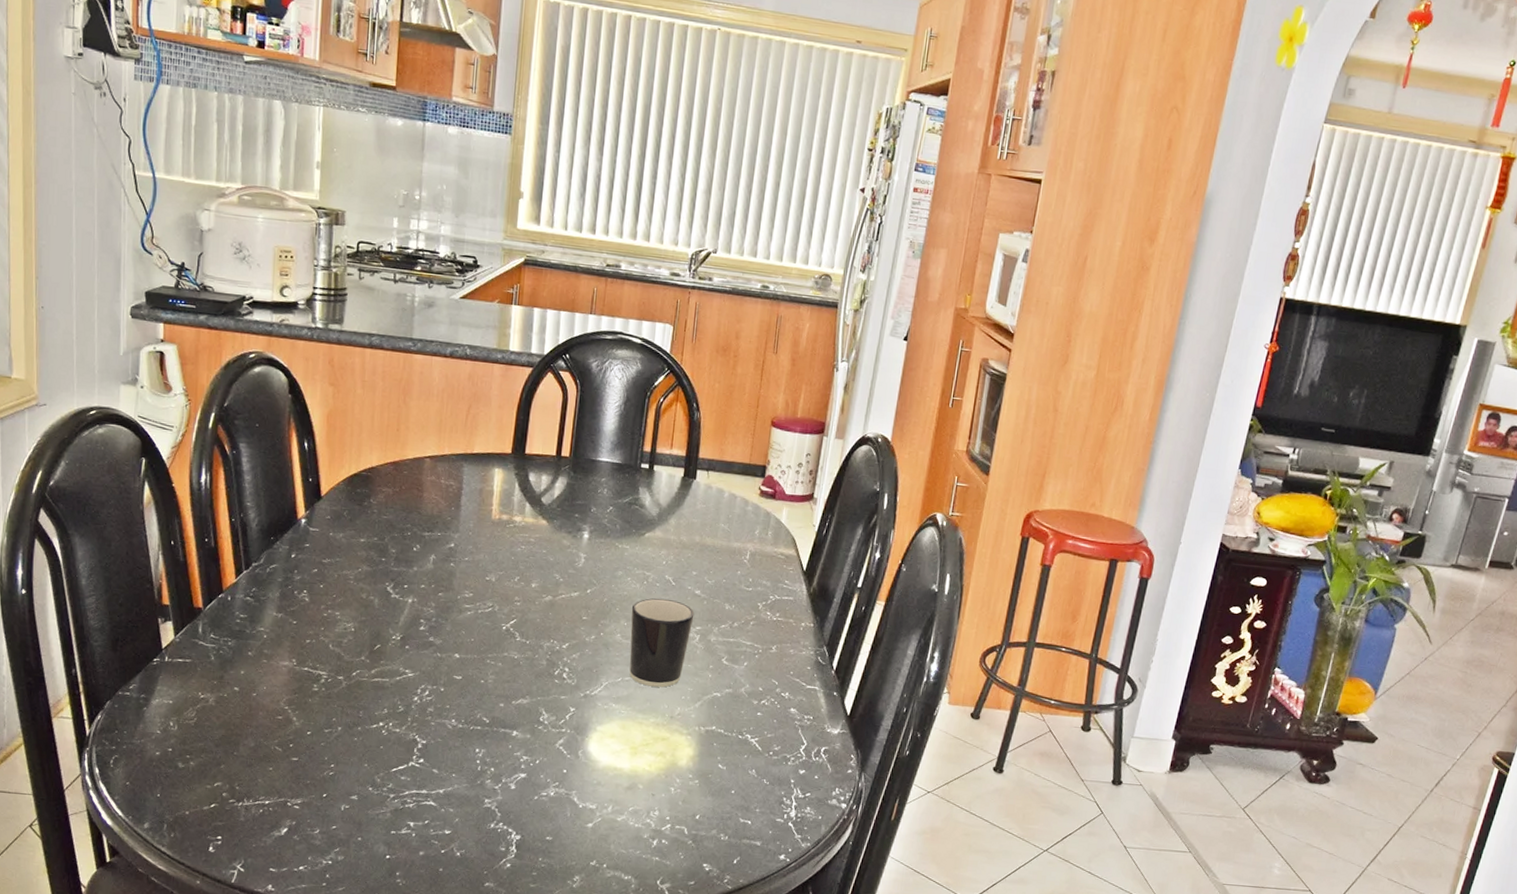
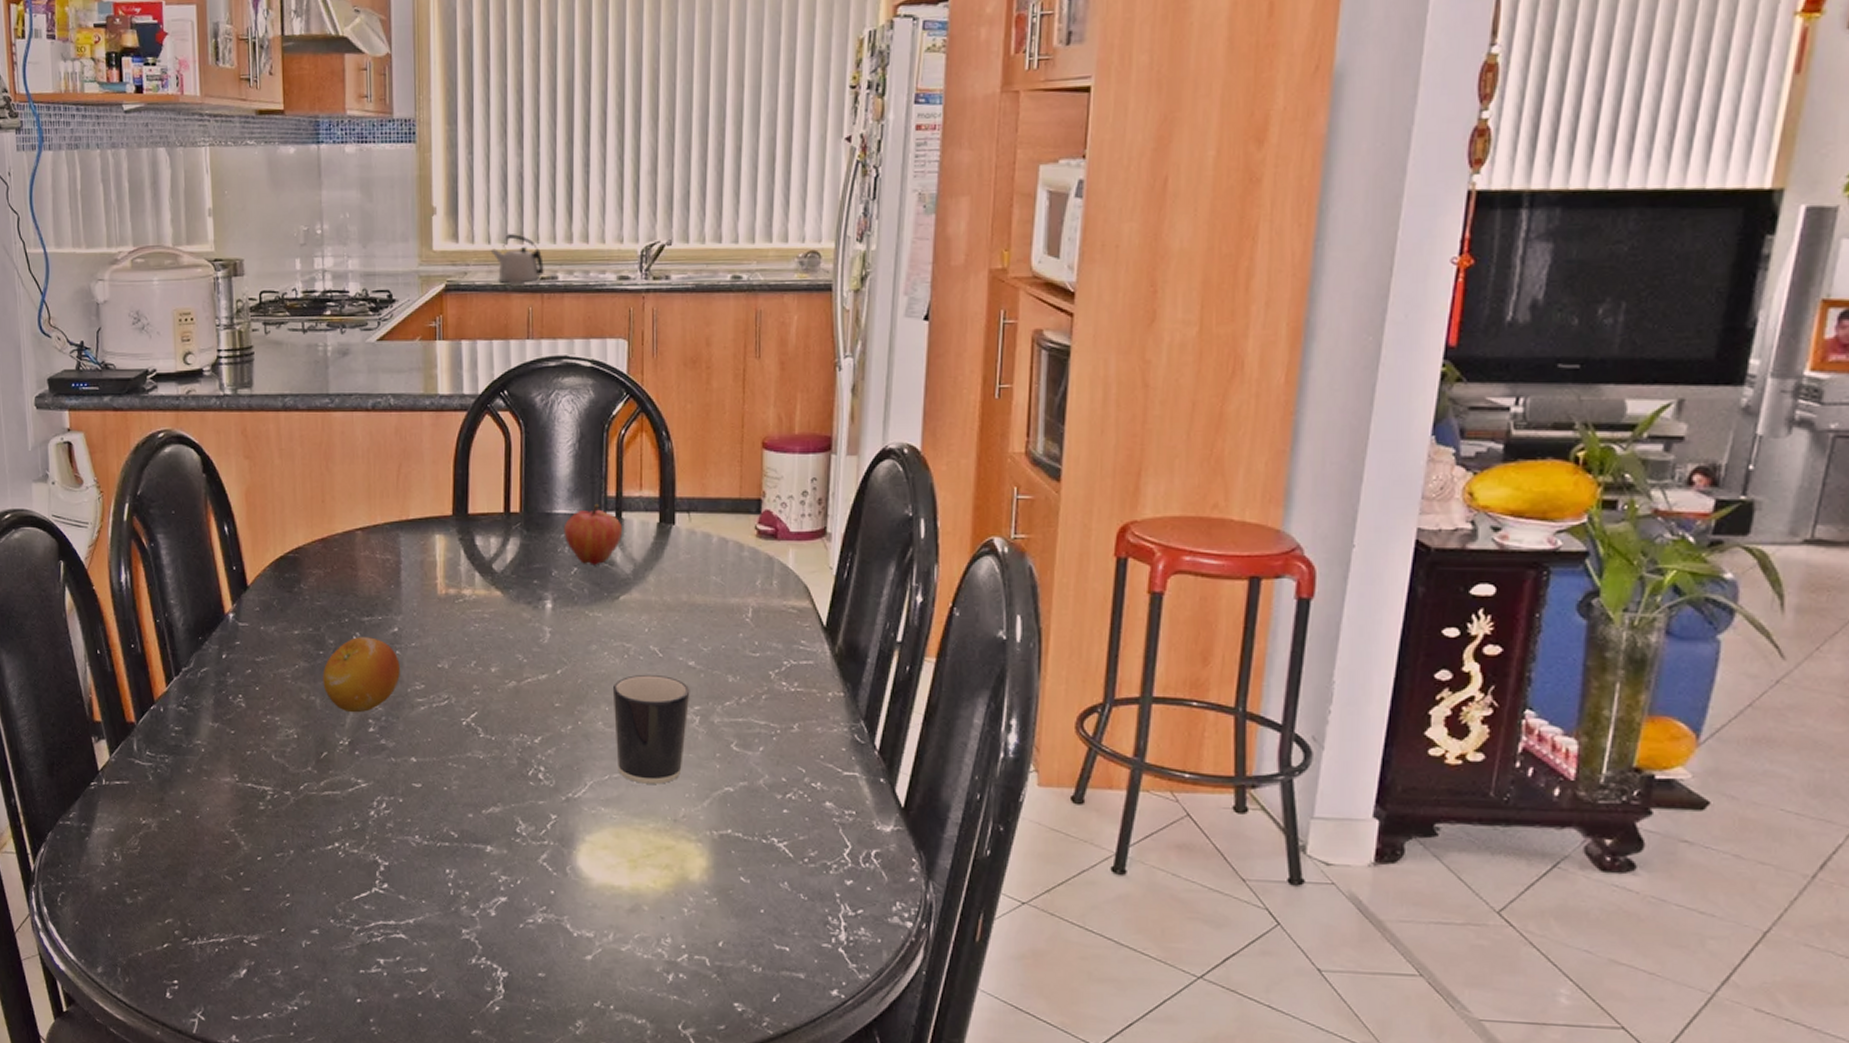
fruit: none [382,549,453,614] -> present [323,637,400,713]
kettle: none [566,224,611,269] -> present [490,234,544,286]
fruit: none [604,457,654,507] -> present [563,505,623,566]

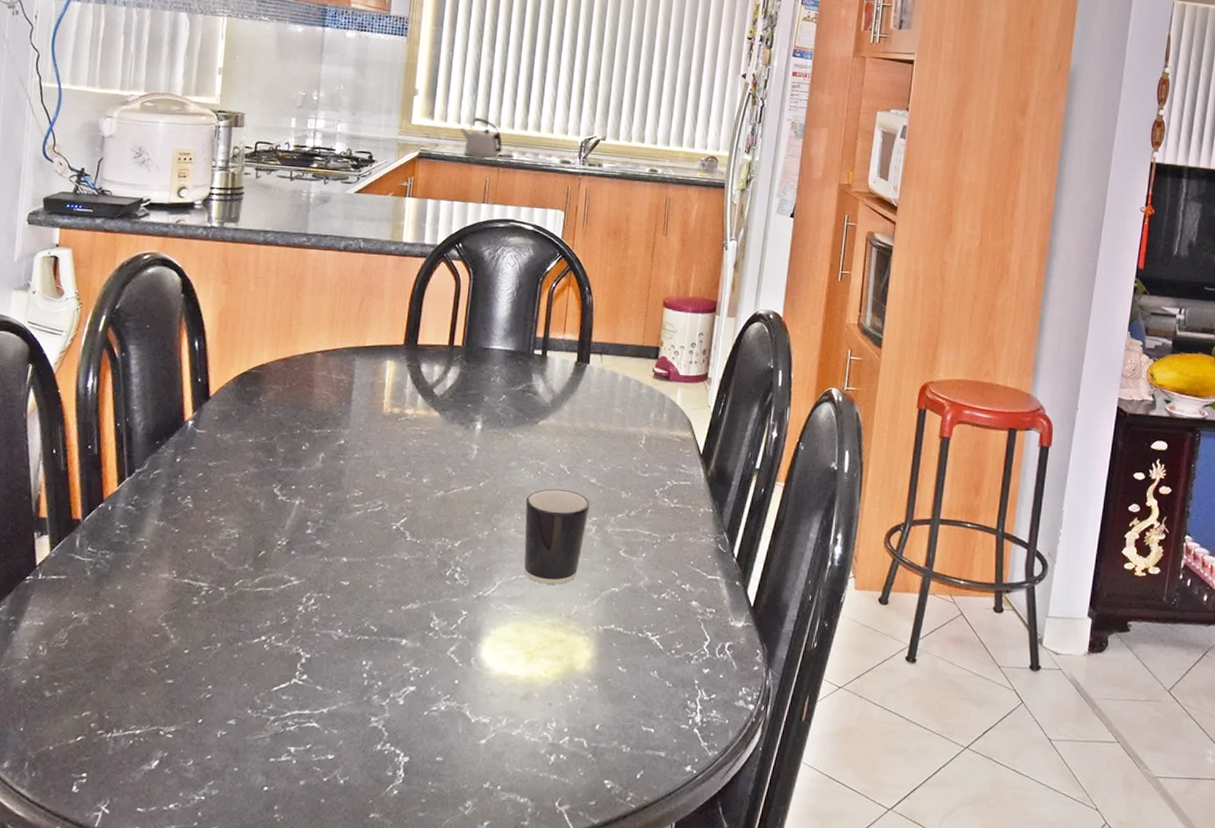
fruit: present [323,637,400,713] -> none [269,447,342,516]
fruit: present [563,505,623,566] -> none [497,343,547,394]

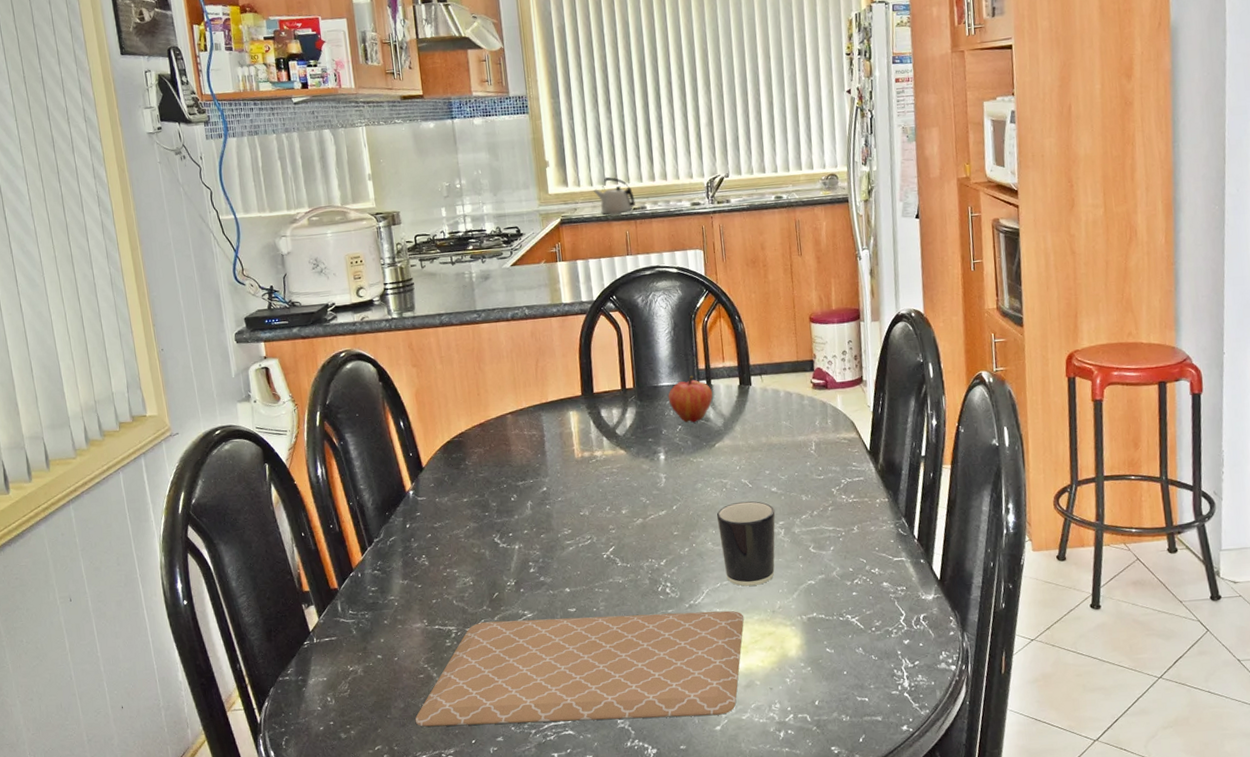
placemat: none [136,583,535,727] -> present [415,610,744,727]
fruit: none [497,343,547,394] -> present [668,376,713,423]

